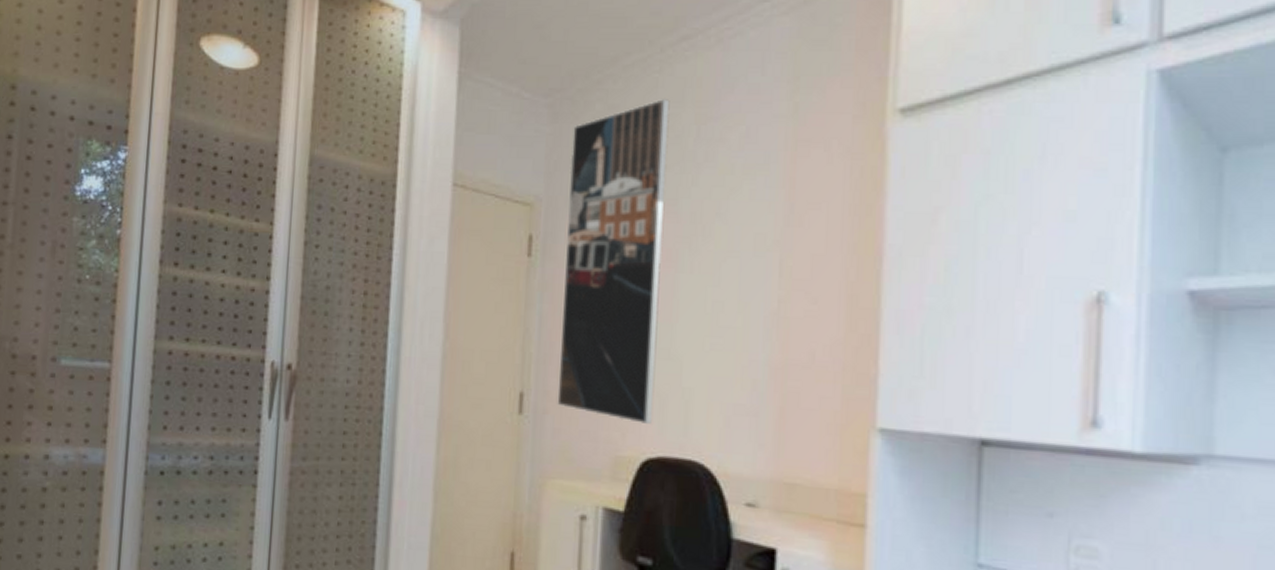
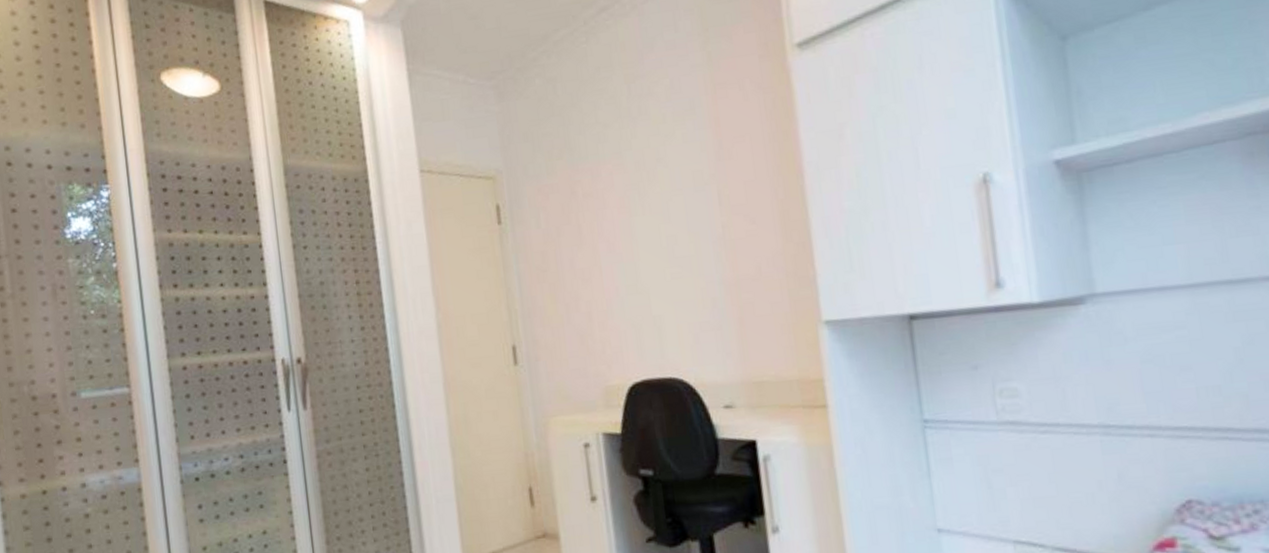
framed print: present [557,99,670,424] -> none [519,65,632,354]

